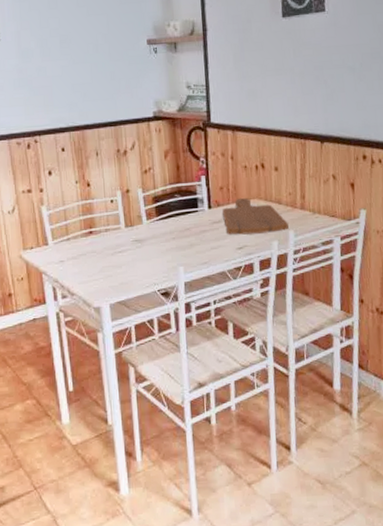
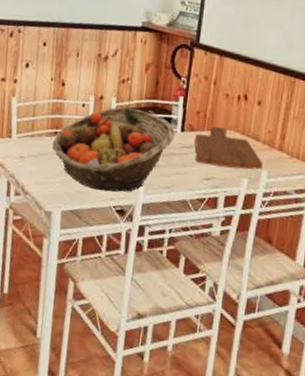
fruit basket: none [88,195,203,278] -> present [52,107,175,192]

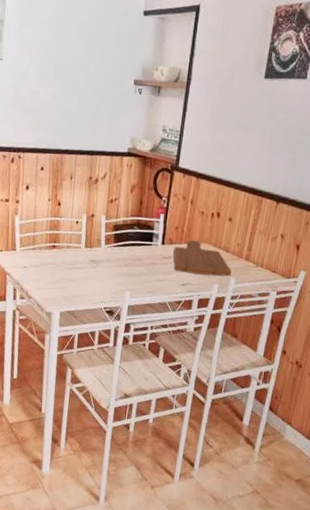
fruit basket: present [52,107,175,192] -> none [50,223,157,296]

